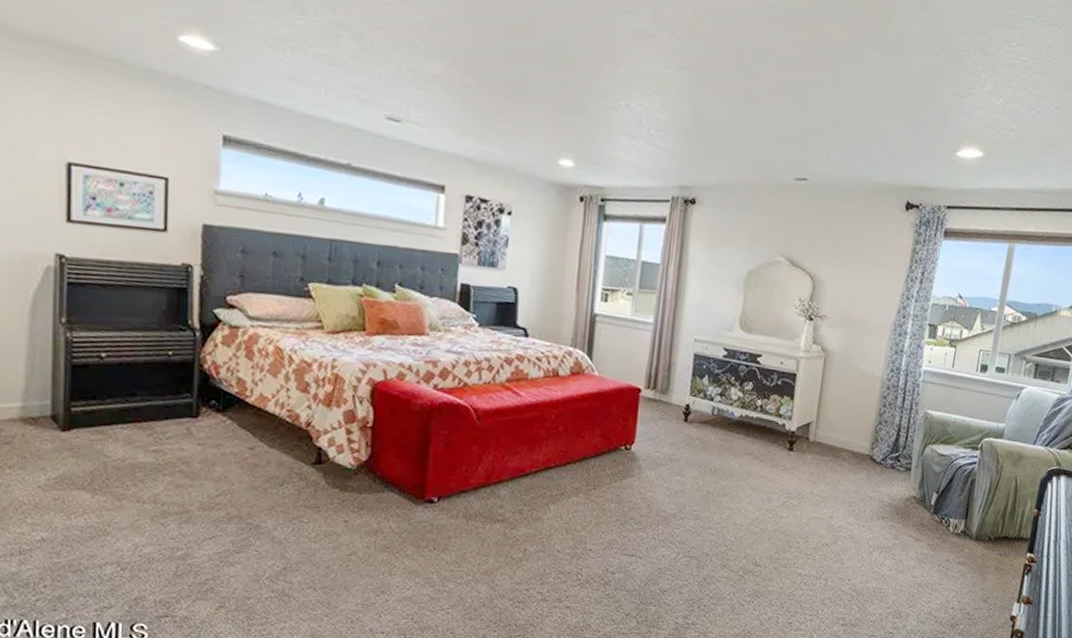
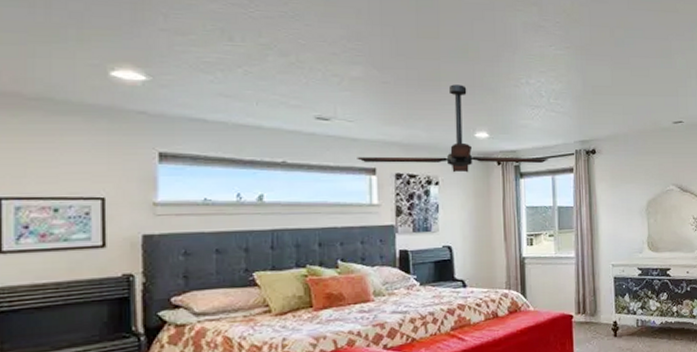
ceiling fan: none [426,97,639,206] -> present [357,84,548,173]

